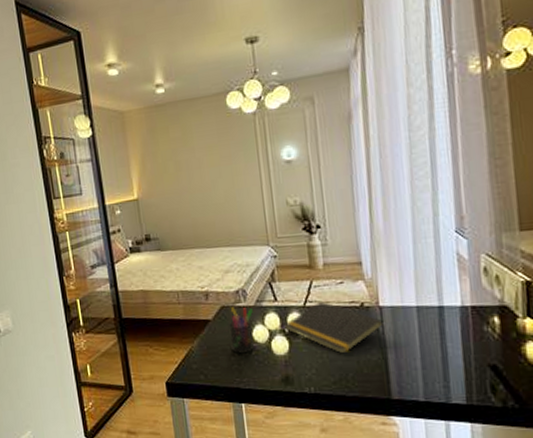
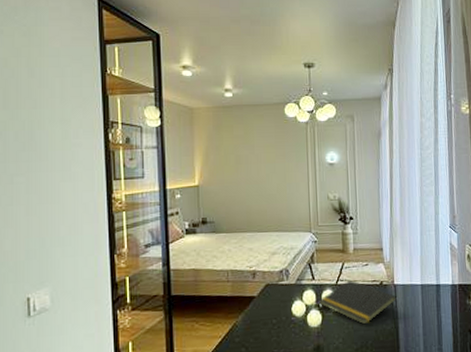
pen holder: present [229,307,254,355] -> none [271,285,293,328]

